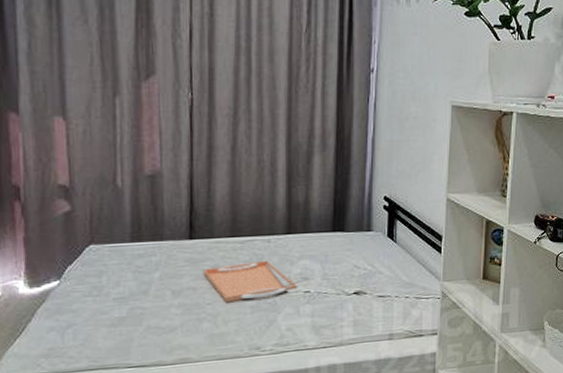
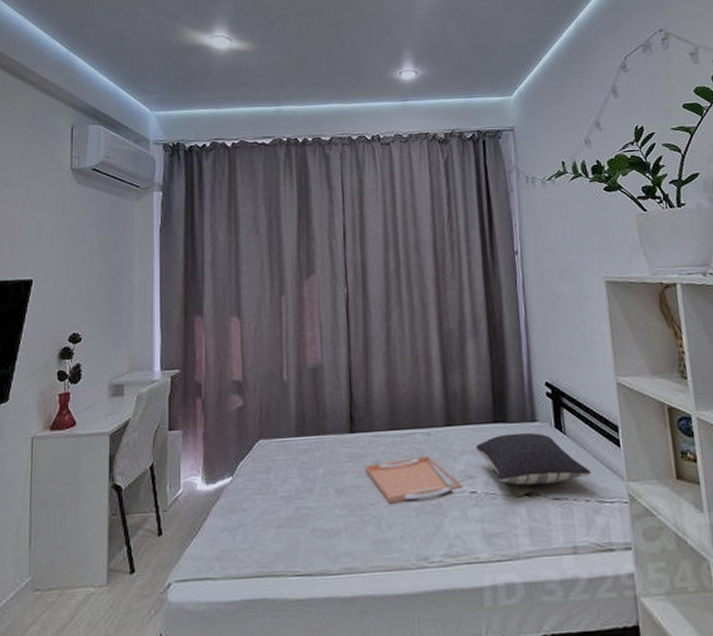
pillow: none [313,240,414,286] -> present [476,432,592,486]

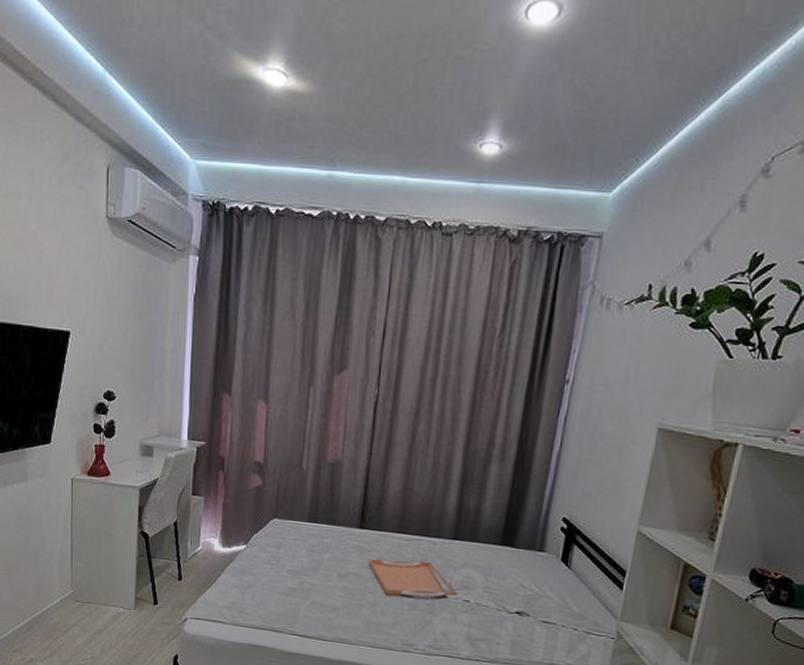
pillow: present [476,432,592,486] -> none [478,557,587,609]

